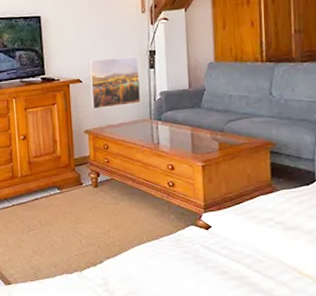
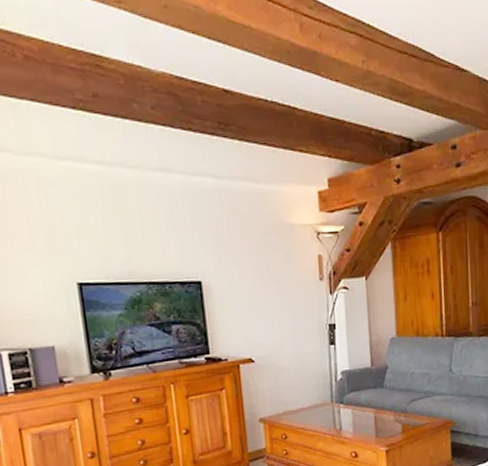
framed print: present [89,57,142,110] -> none [261,331,322,394]

